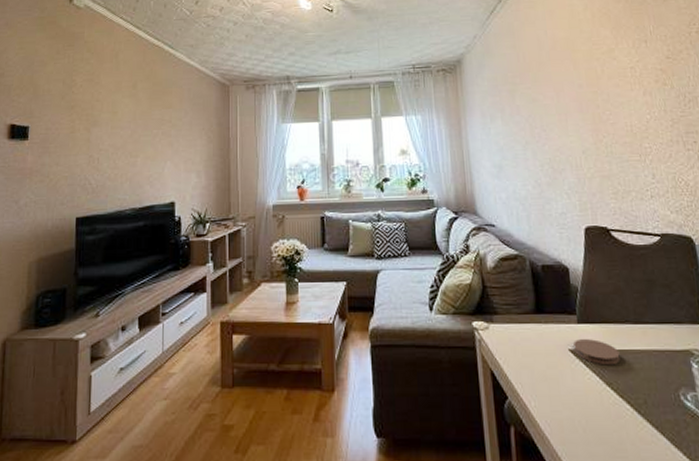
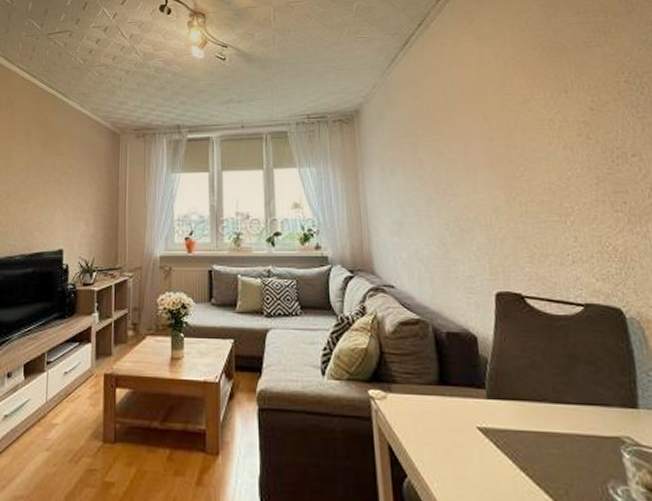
coaster: present [573,339,621,365] -> none [482,417,537,448]

